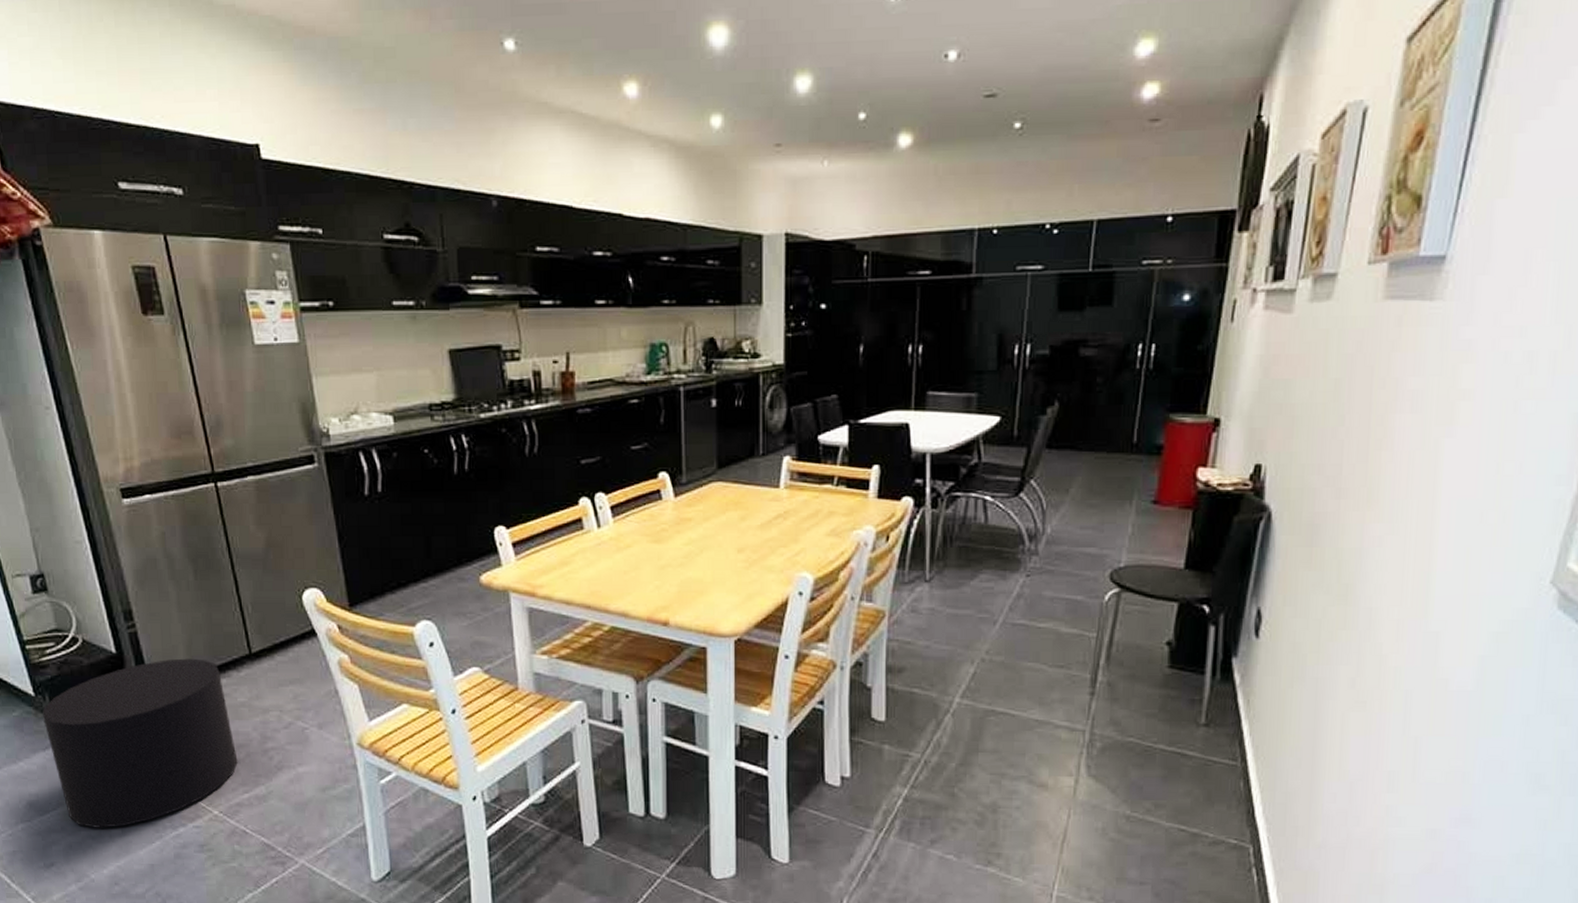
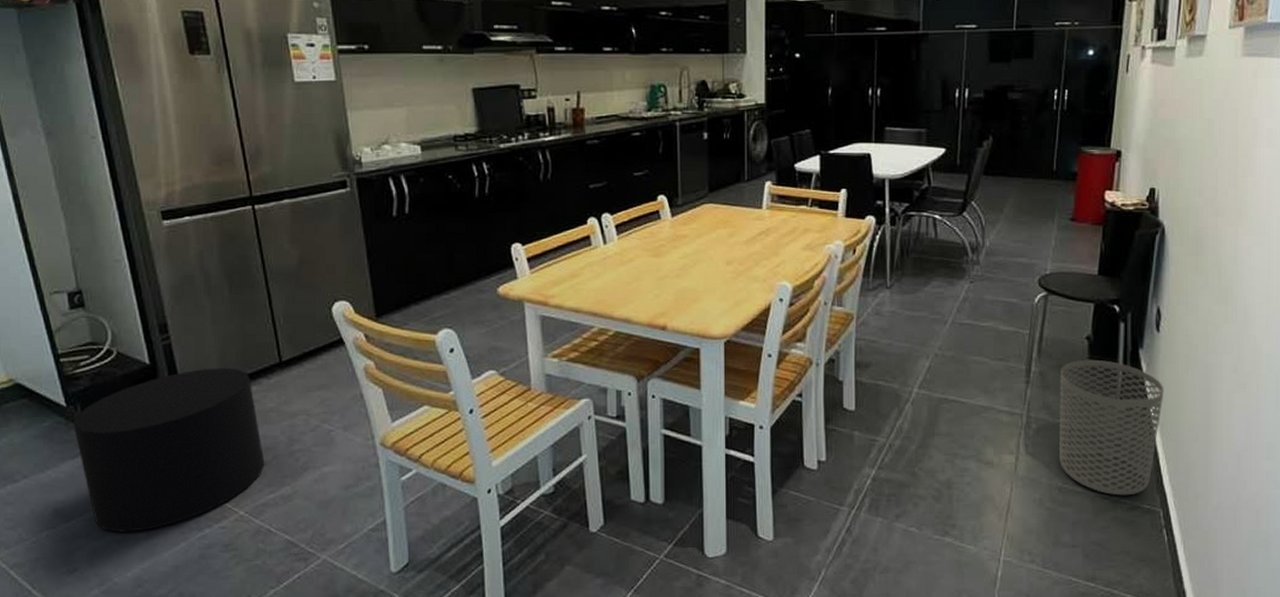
waste bin: none [1128,668,1262,828] -> present [1059,359,1164,496]

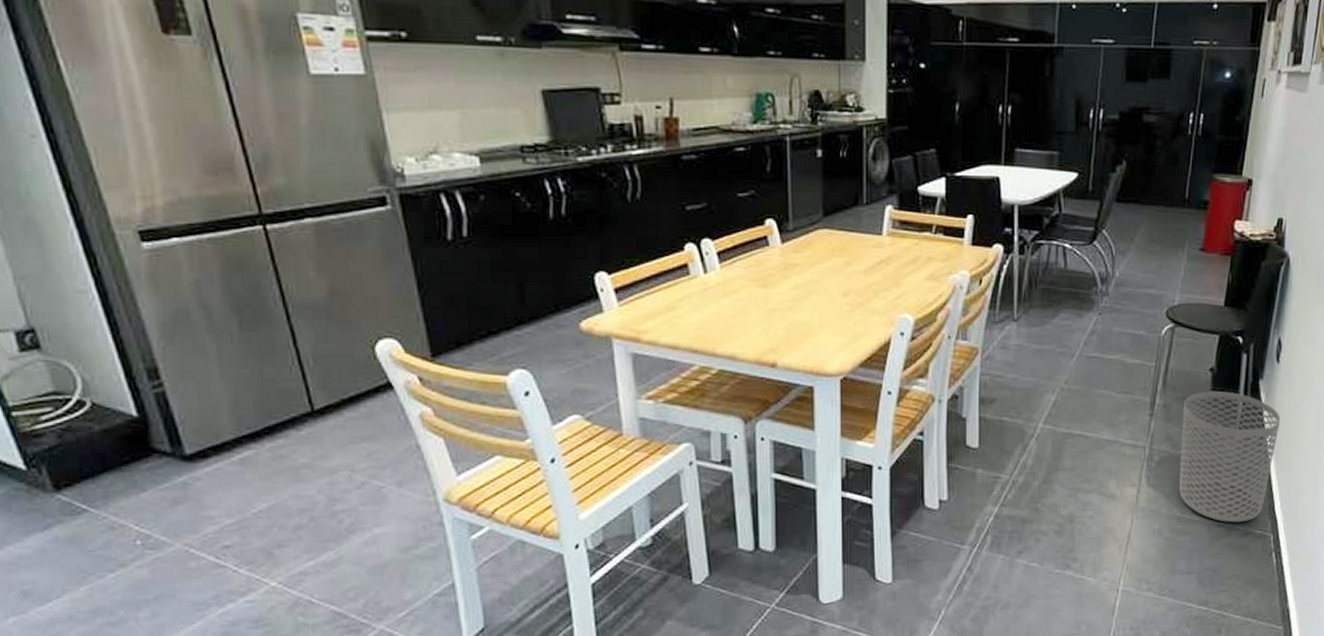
stool: present [74,367,265,532] -> none [38,418,300,614]

